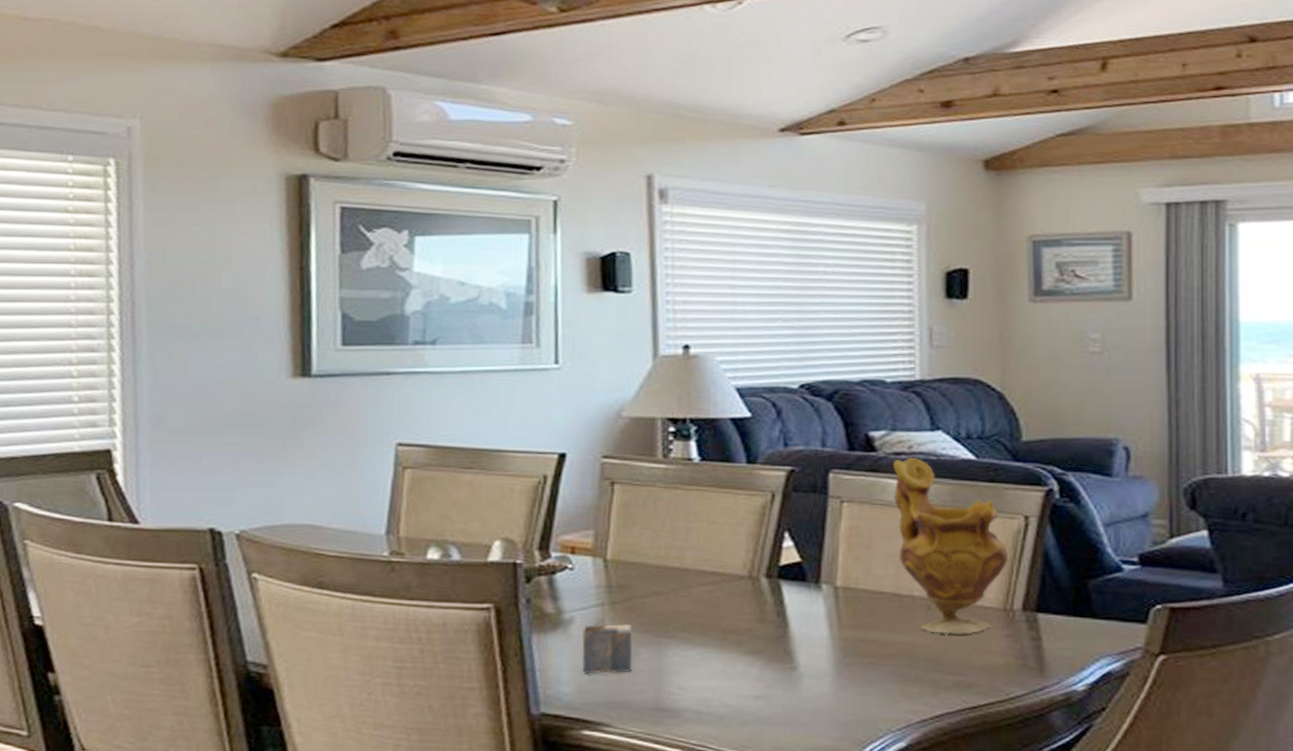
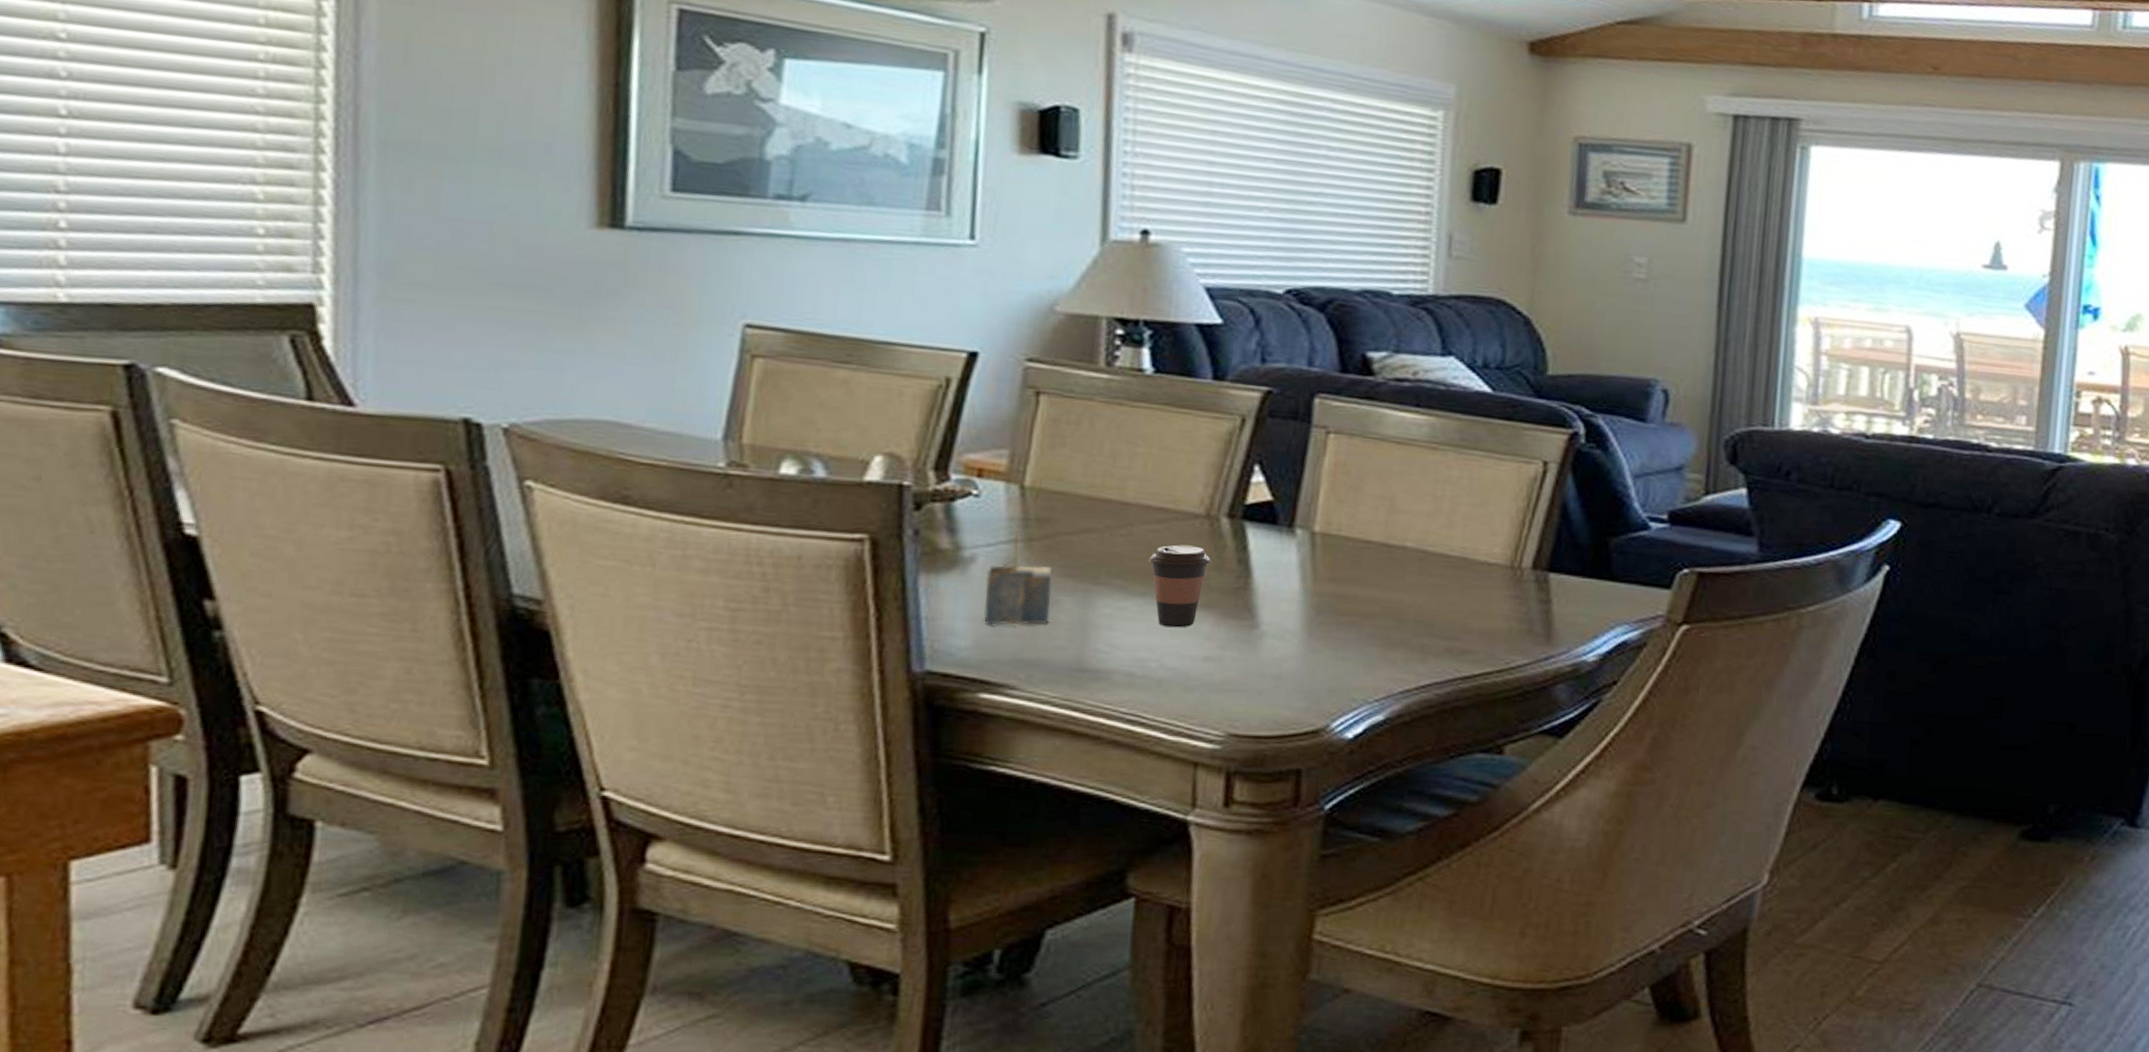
coffee cup: none [706,602,755,672] -> present [1149,544,1211,628]
vase: present [893,457,1009,634] -> none [1391,385,1522,593]

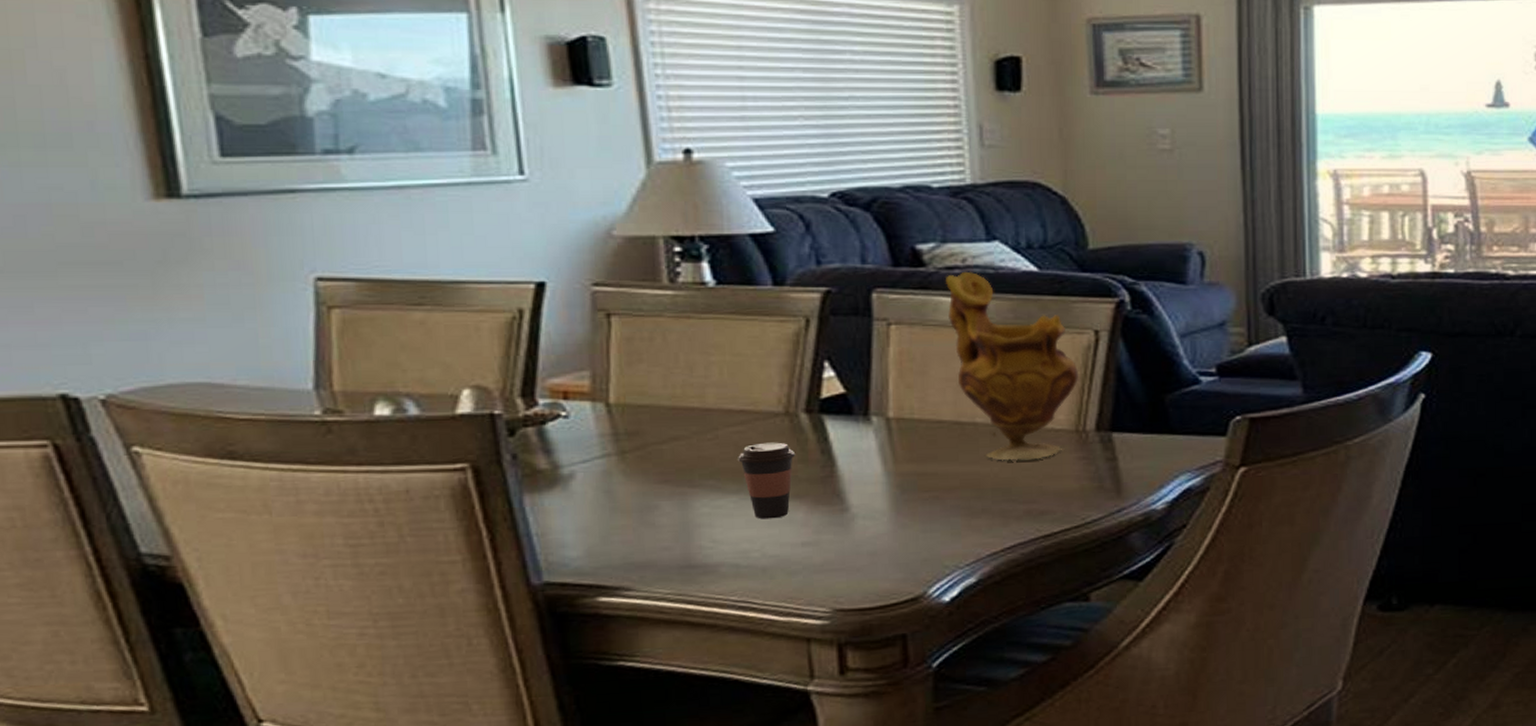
architectural model: present [984,529,1052,626] -> none [586,444,653,535]
vase: none [1391,385,1522,593] -> present [946,271,1079,461]

